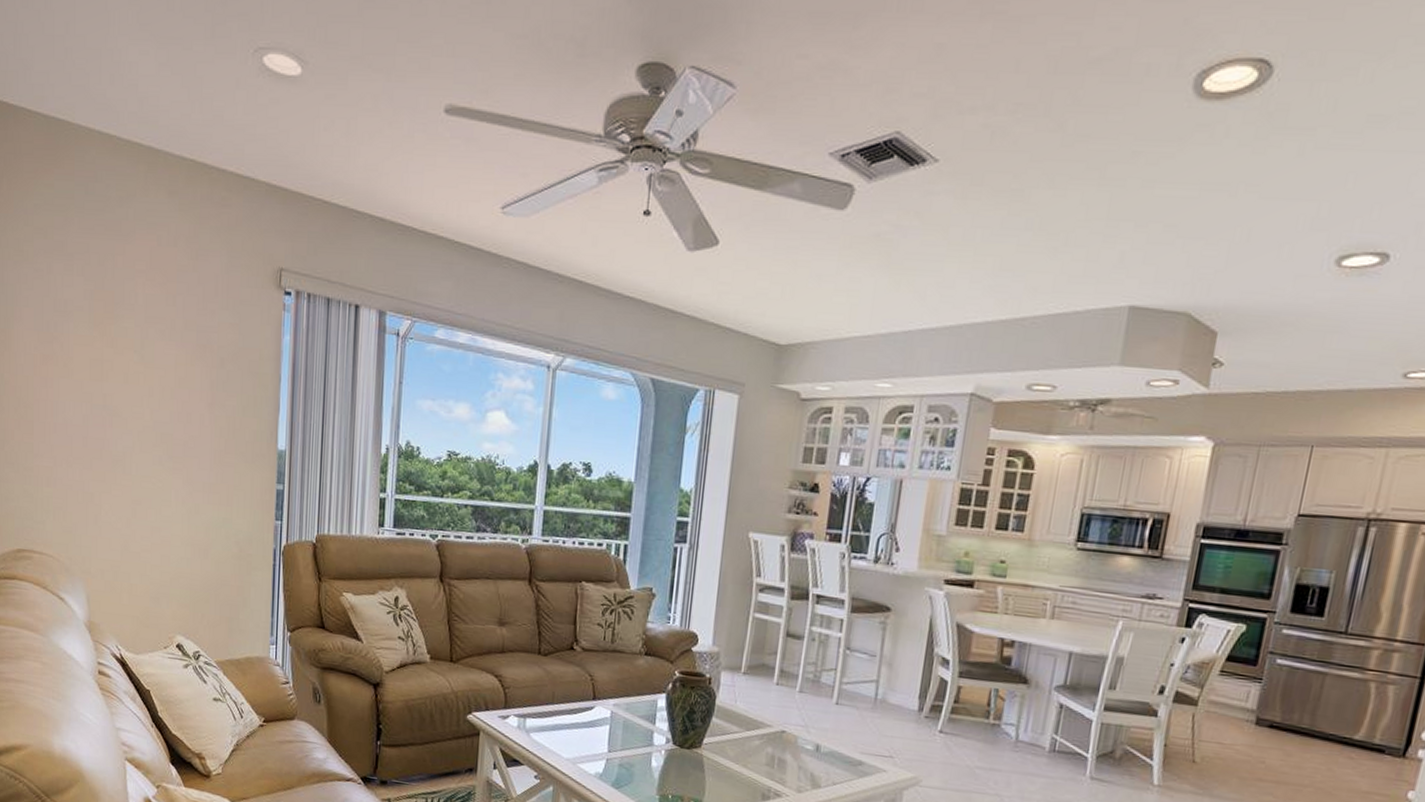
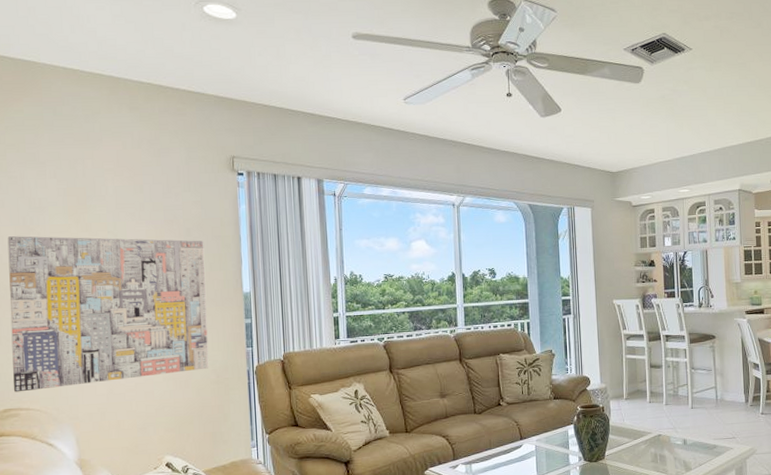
wall art: none [28,343,239,539] -> present [7,236,209,392]

